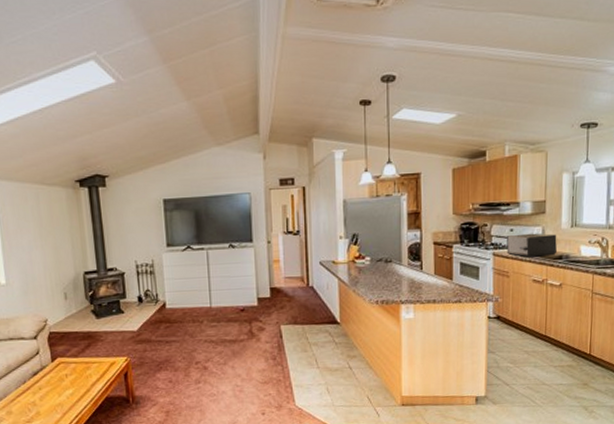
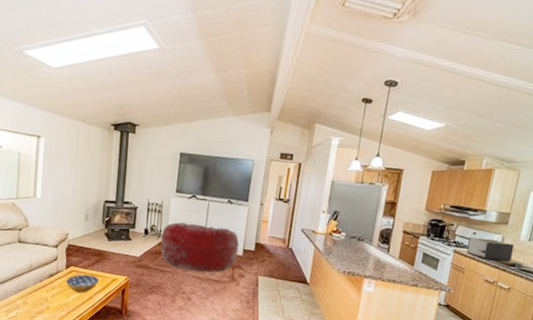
bowl: none [54,363,94,388] -> present [66,274,99,293]
bean bag chair: none [159,277,252,336] -> present [161,222,239,273]

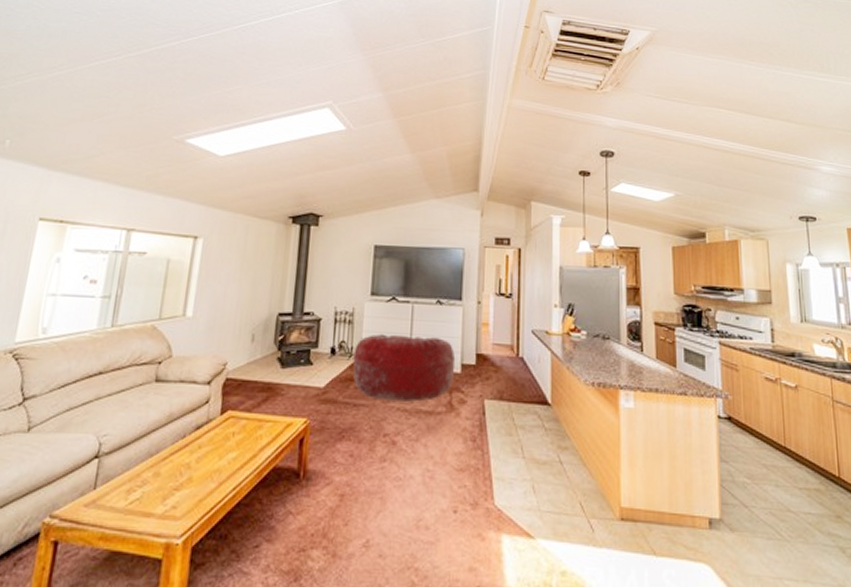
bowl: present [66,274,99,293] -> none [219,420,267,450]
toaster: present [466,237,515,262] -> none [733,323,788,352]

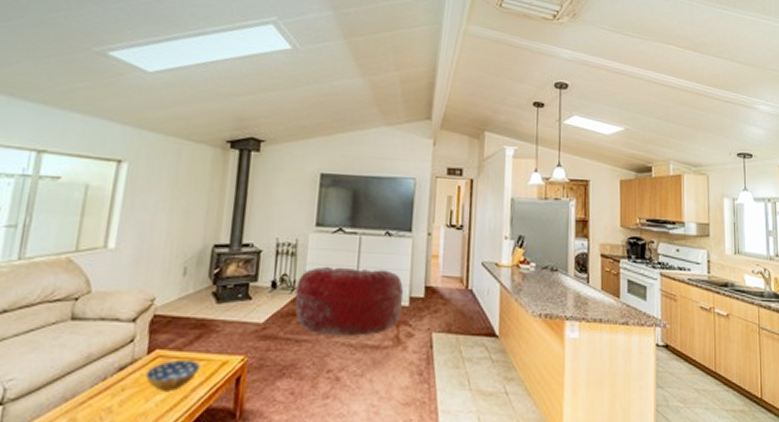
bowl: none [219,420,267,450] -> present [146,359,200,391]

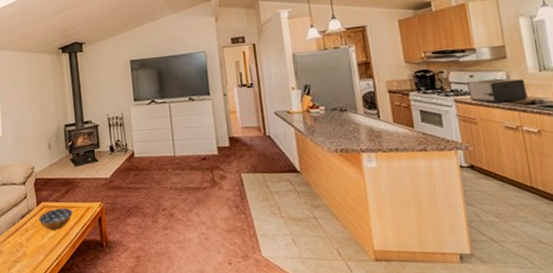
bean bag chair: present [295,266,404,336] -> none [128,128,213,183]
toaster: none [673,255,722,282] -> present [467,78,528,104]

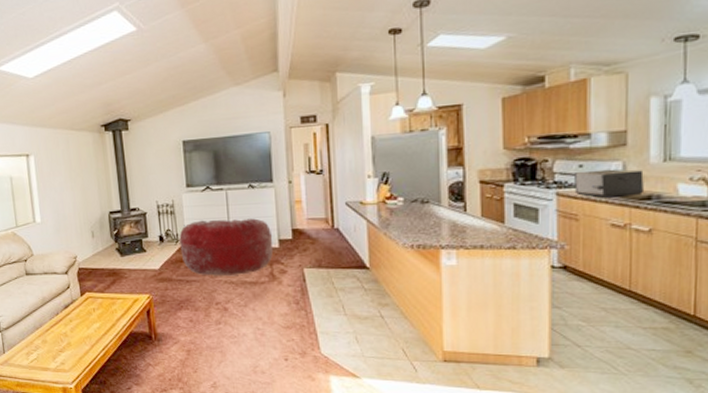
bowl: present [39,207,73,230] -> none [83,298,119,321]
bean bag chair: none [128,128,213,183] -> present [179,218,273,276]

